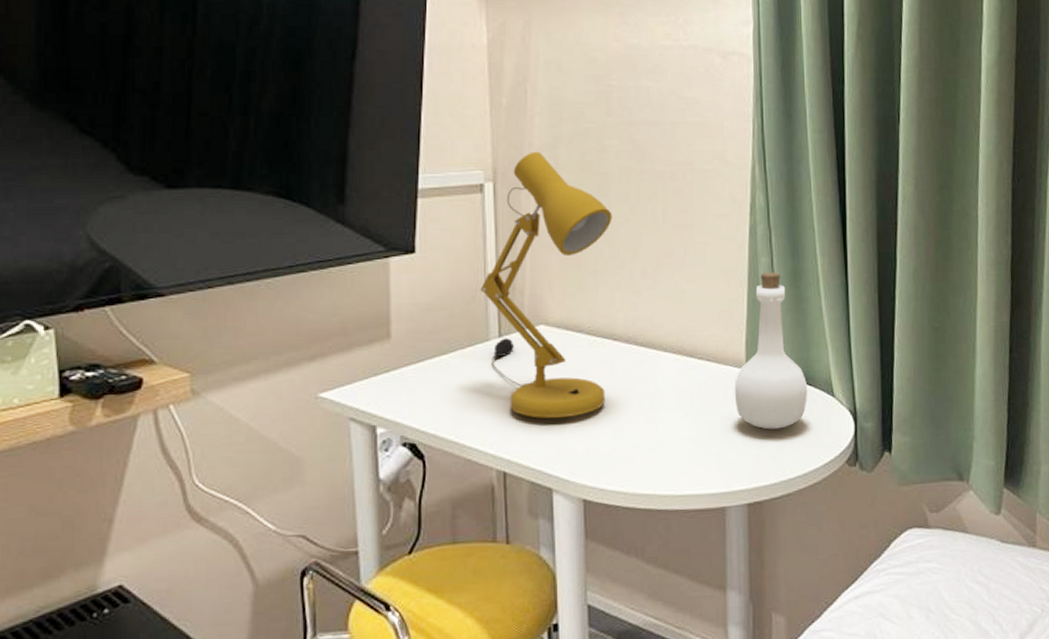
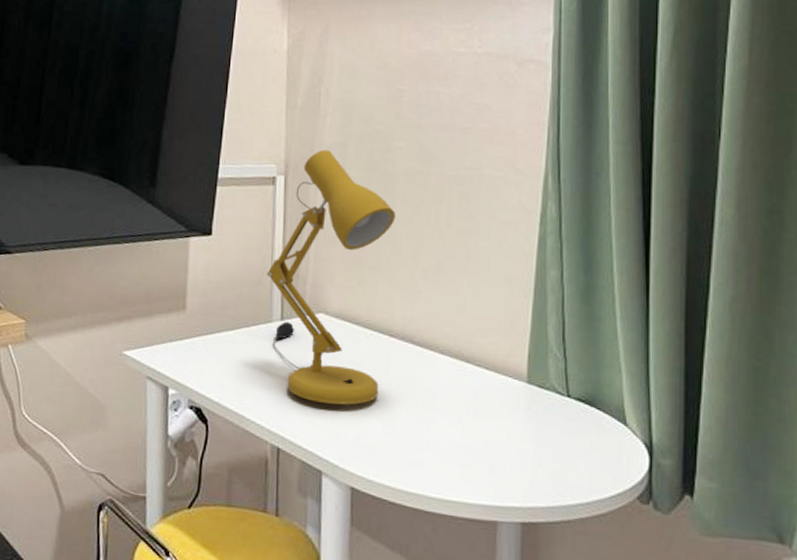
bottle: present [734,272,808,430] -> none [512,285,596,451]

